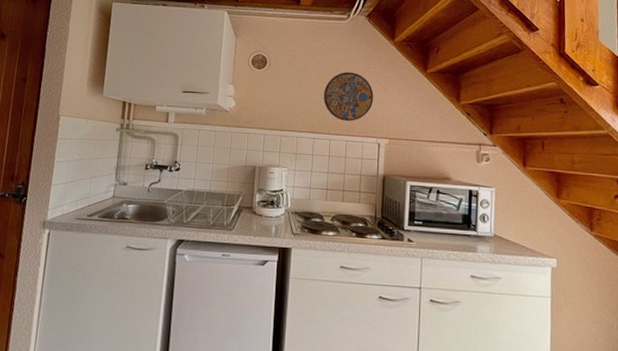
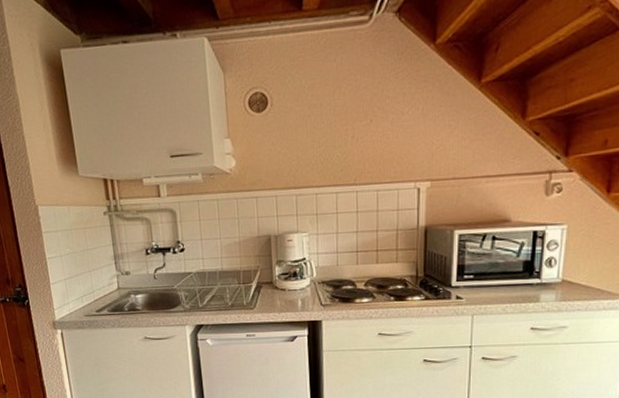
manhole cover: present [324,72,374,121] -> none [345,98,410,166]

